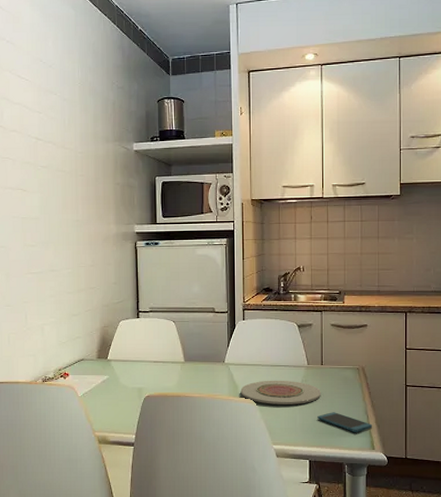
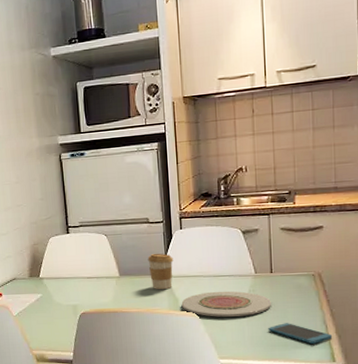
coffee cup: none [212,341,235,377] -> present [147,253,174,290]

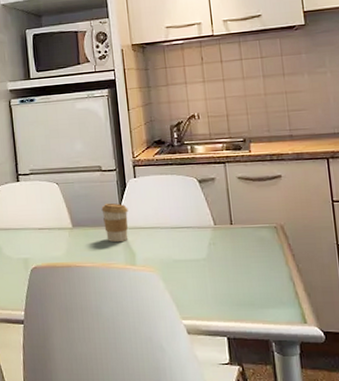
plate: present [181,291,272,317] -> none [138,244,235,273]
smartphone: present [268,323,333,344] -> none [232,279,302,303]

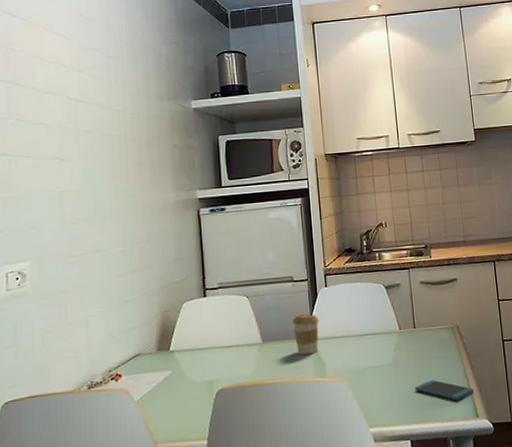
smartphone: none [232,279,302,303] -> present [415,380,475,401]

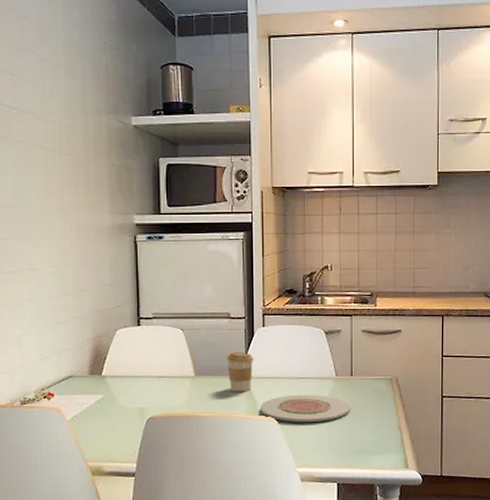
plate: none [328,350,417,381] -> present [260,394,351,422]
smartphone: present [415,380,475,401] -> none [346,428,407,450]

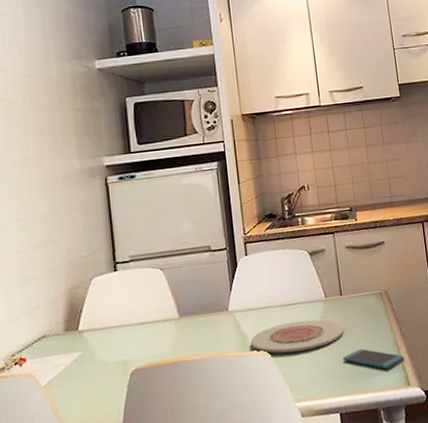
coffee cup: present [227,351,254,392] -> none [211,285,240,329]
smartphone: none [346,428,407,450] -> present [343,348,405,369]

